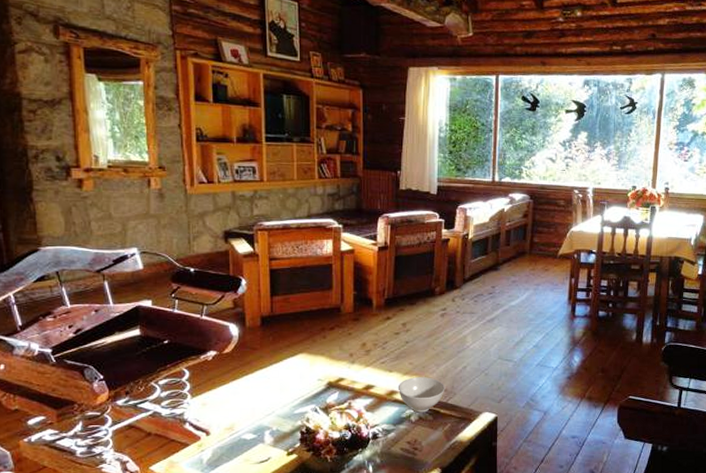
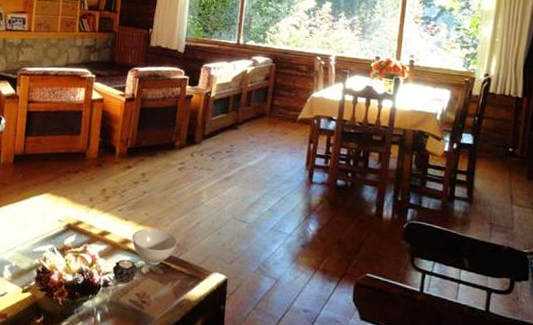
candle: none [380,410,407,435] -> present [112,259,138,285]

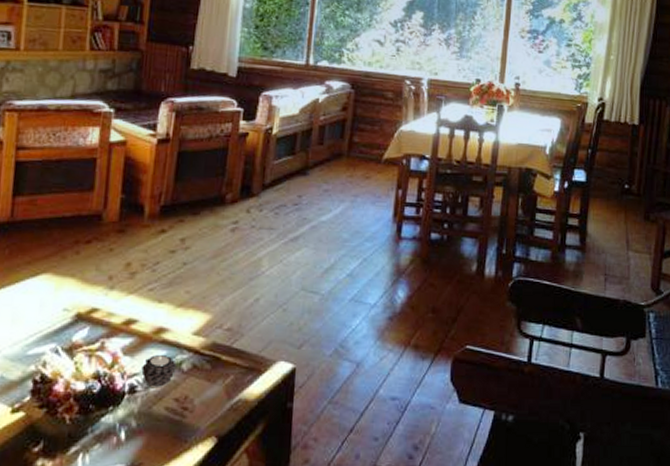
bowl: present [131,228,178,266] -> none [167,310,231,359]

